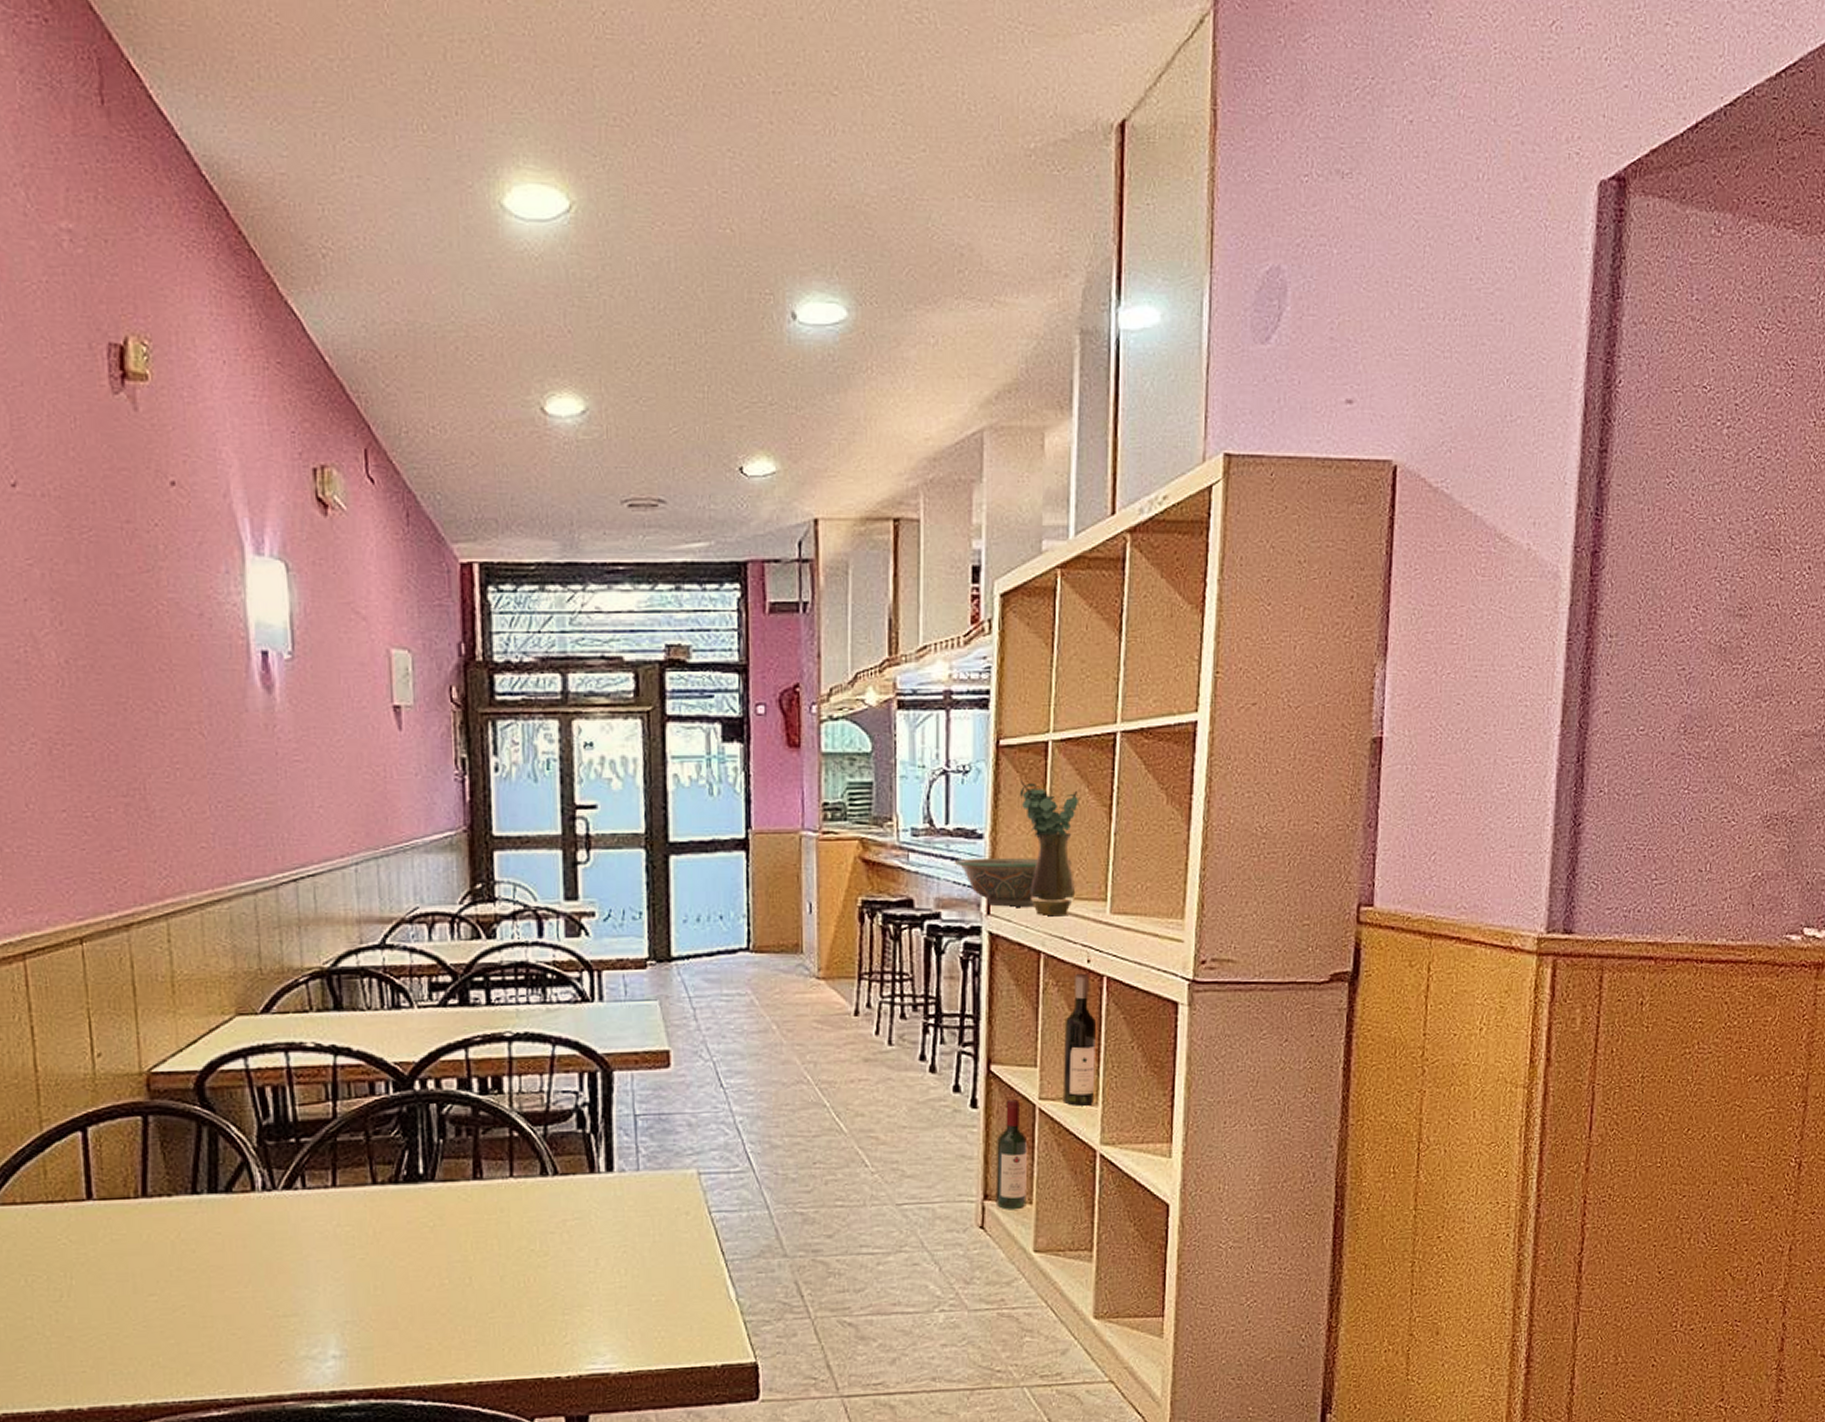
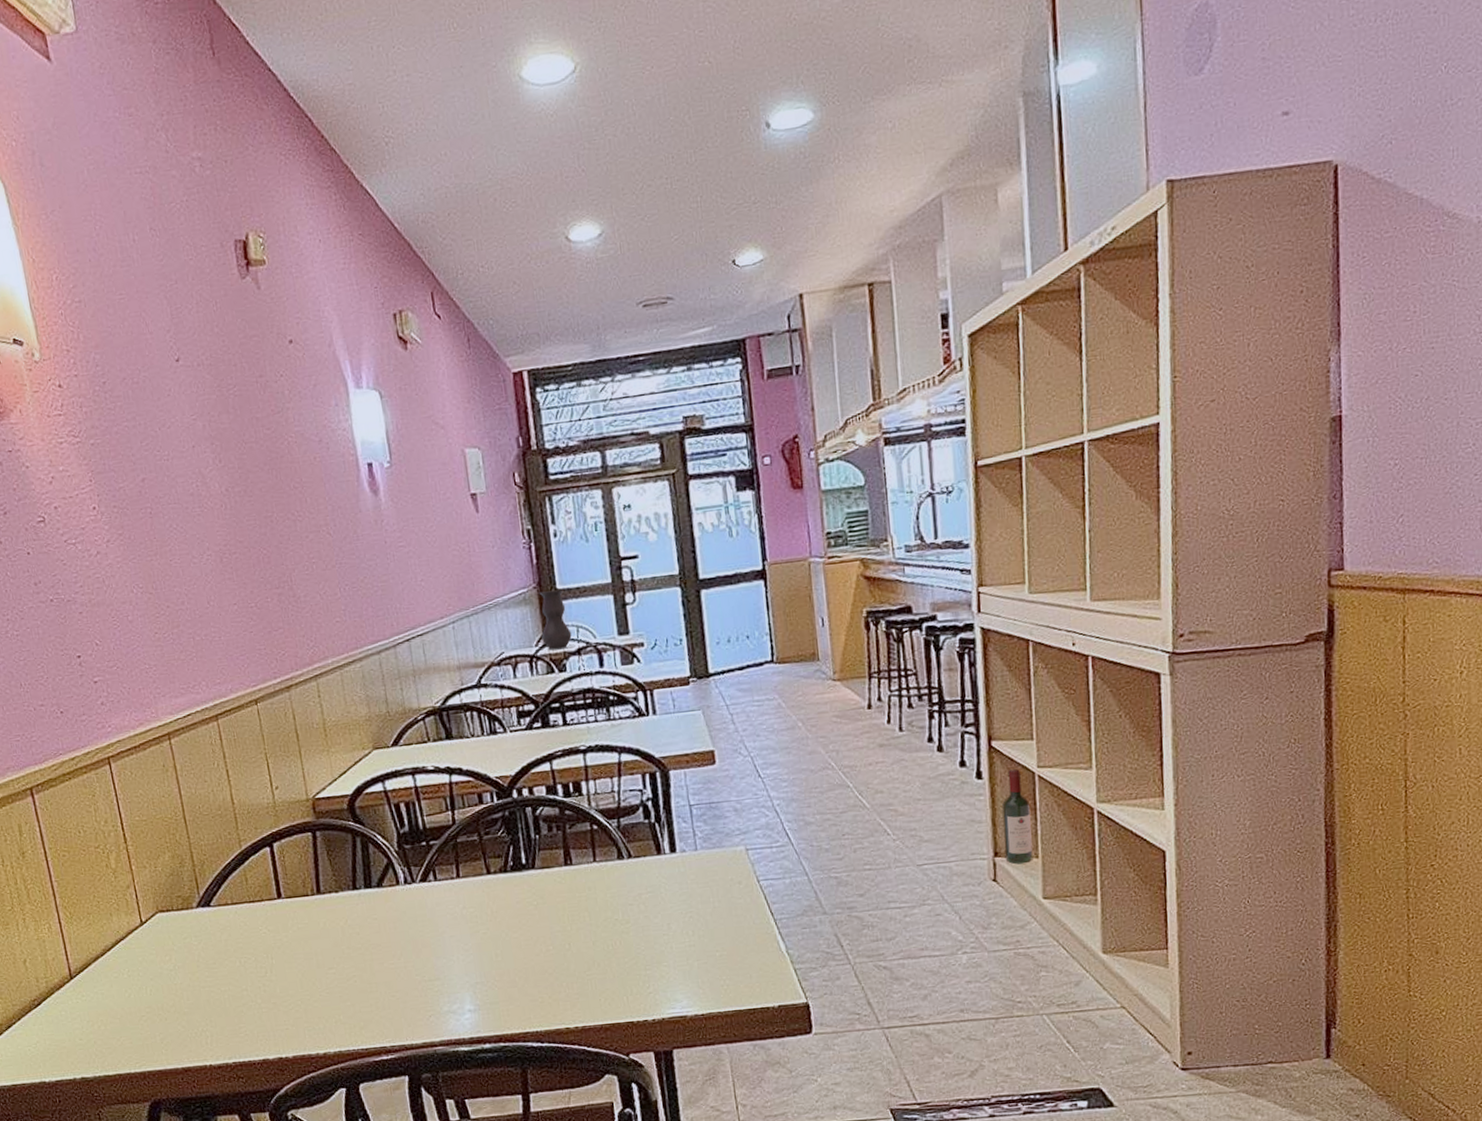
vase: none [468,837,507,911] -> present [539,589,572,651]
decorative bowl: present [954,858,1072,907] -> none [944,558,1052,606]
vase: present [1019,779,1078,917] -> none [998,493,1057,609]
bottle: present [1062,973,1097,1106] -> none [1055,655,1089,771]

